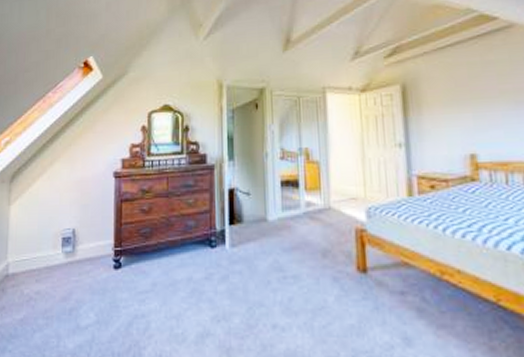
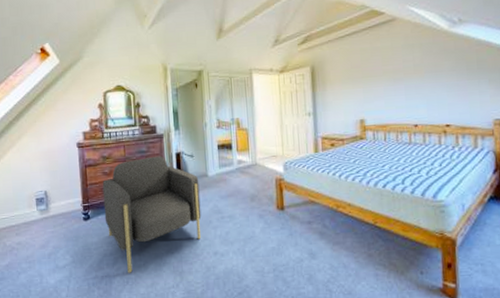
armchair: none [138,192,258,344] -> present [102,156,202,273]

